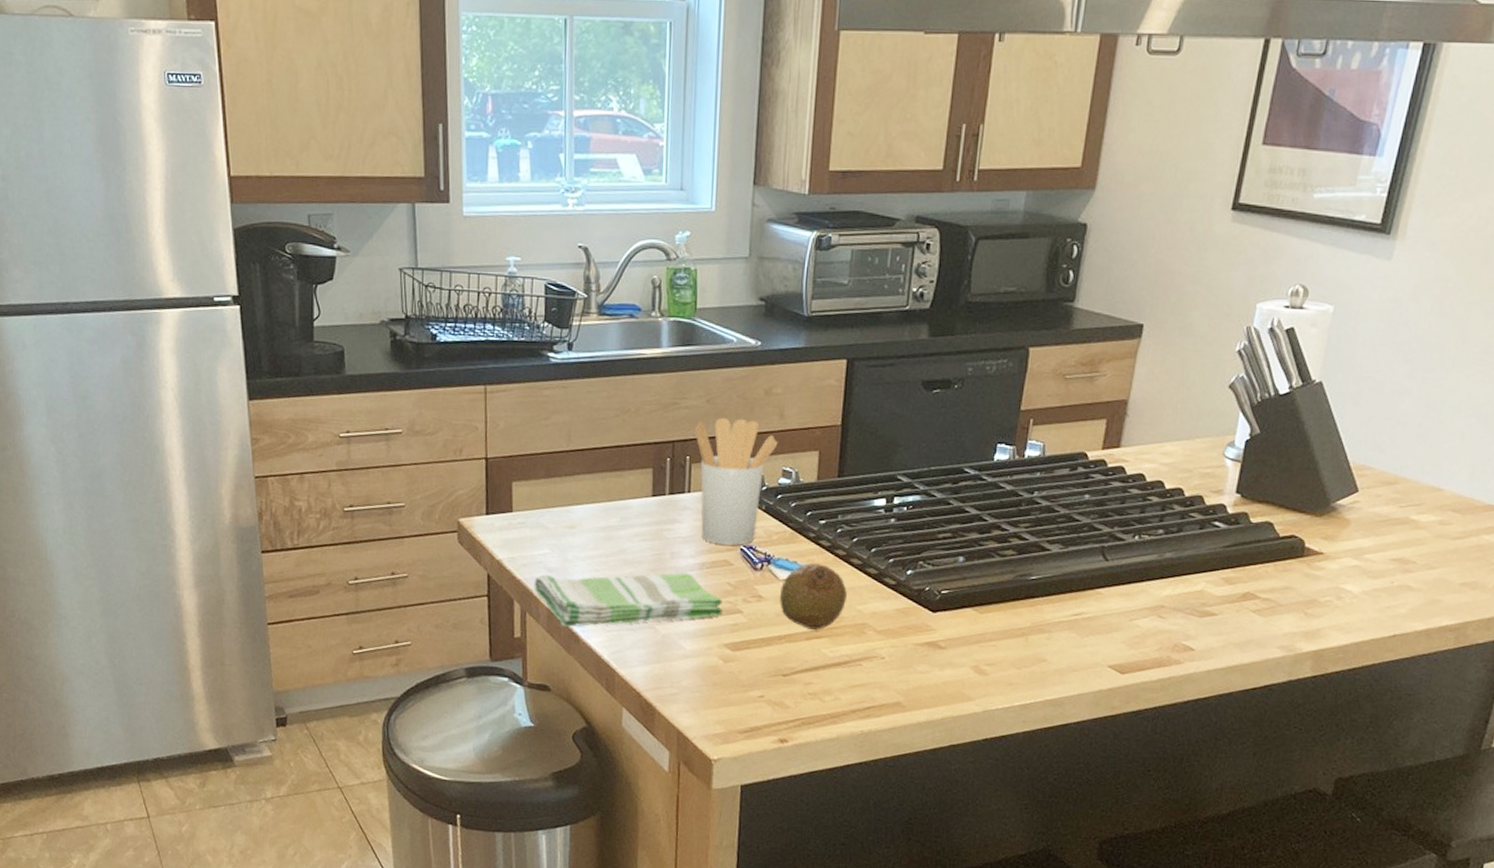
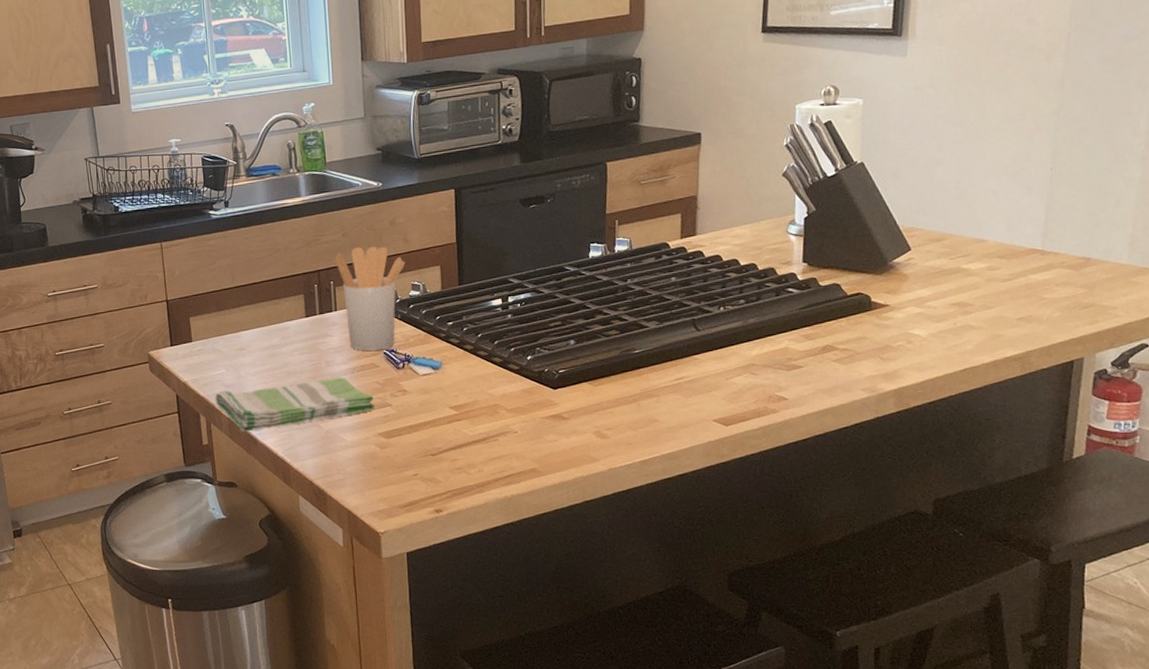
fruit: present [780,563,847,631] -> none [421,358,478,415]

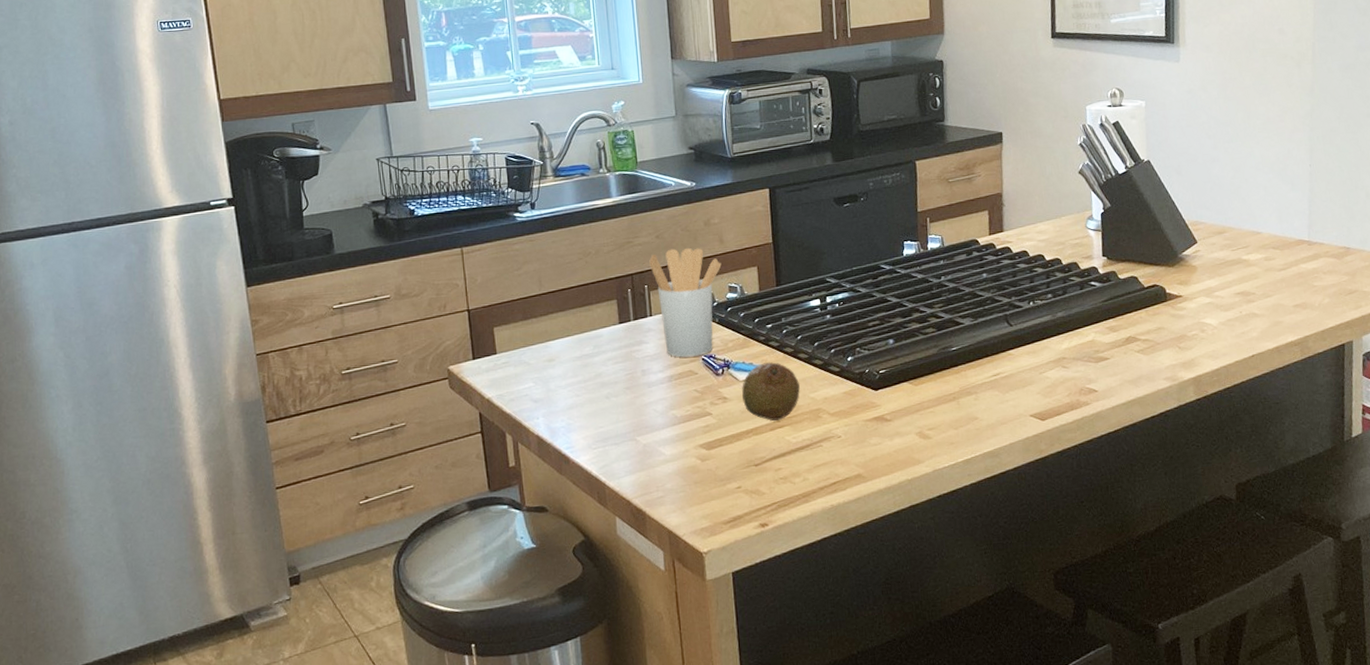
dish towel: present [215,377,375,432] -> none [522,386,695,451]
fruit: none [421,358,478,415] -> present [742,362,800,422]

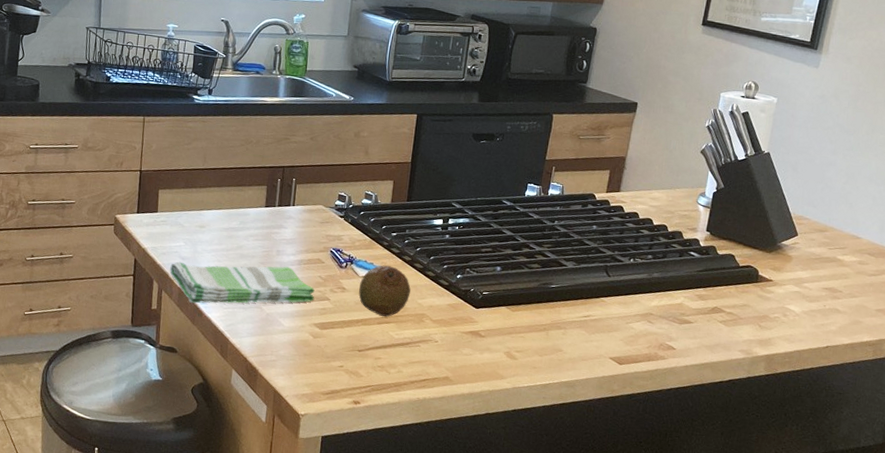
dish towel: none [522,386,695,451] -> present [170,261,315,304]
utensil holder: present [649,247,722,358] -> none [300,151,363,248]

